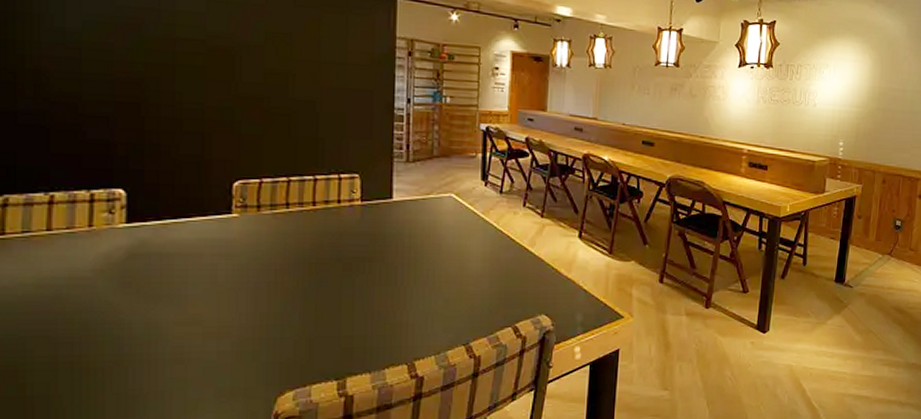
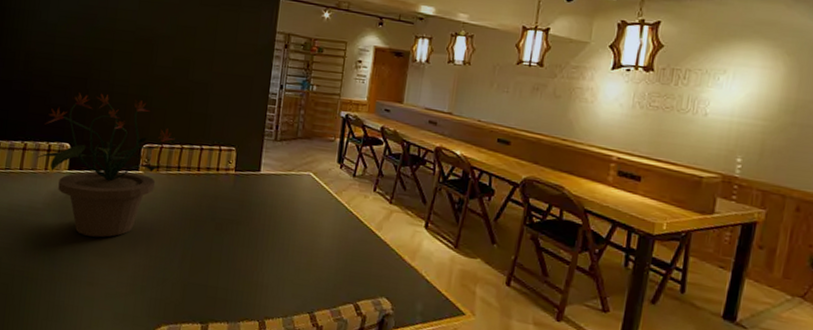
potted plant: none [72,120,278,303] -> present [36,93,175,238]

